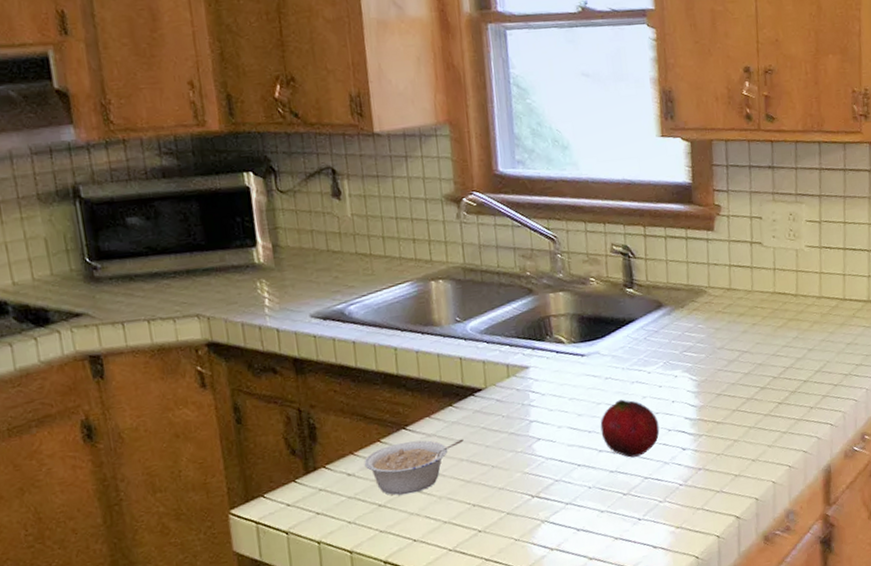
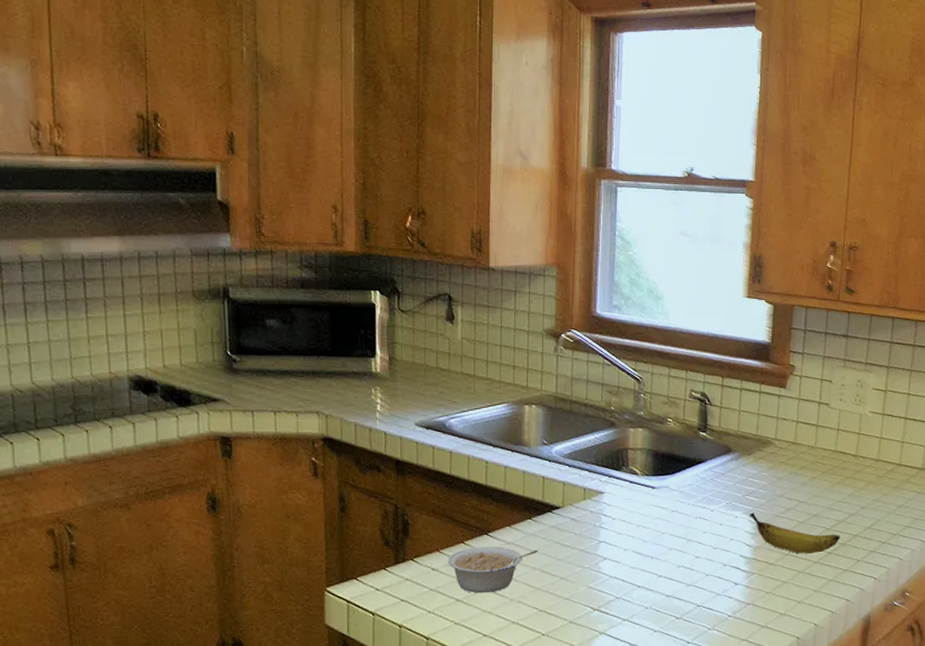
fruit: present [600,399,660,458] -> none [662,532,716,586]
banana: none [689,369,790,408] -> present [749,512,841,554]

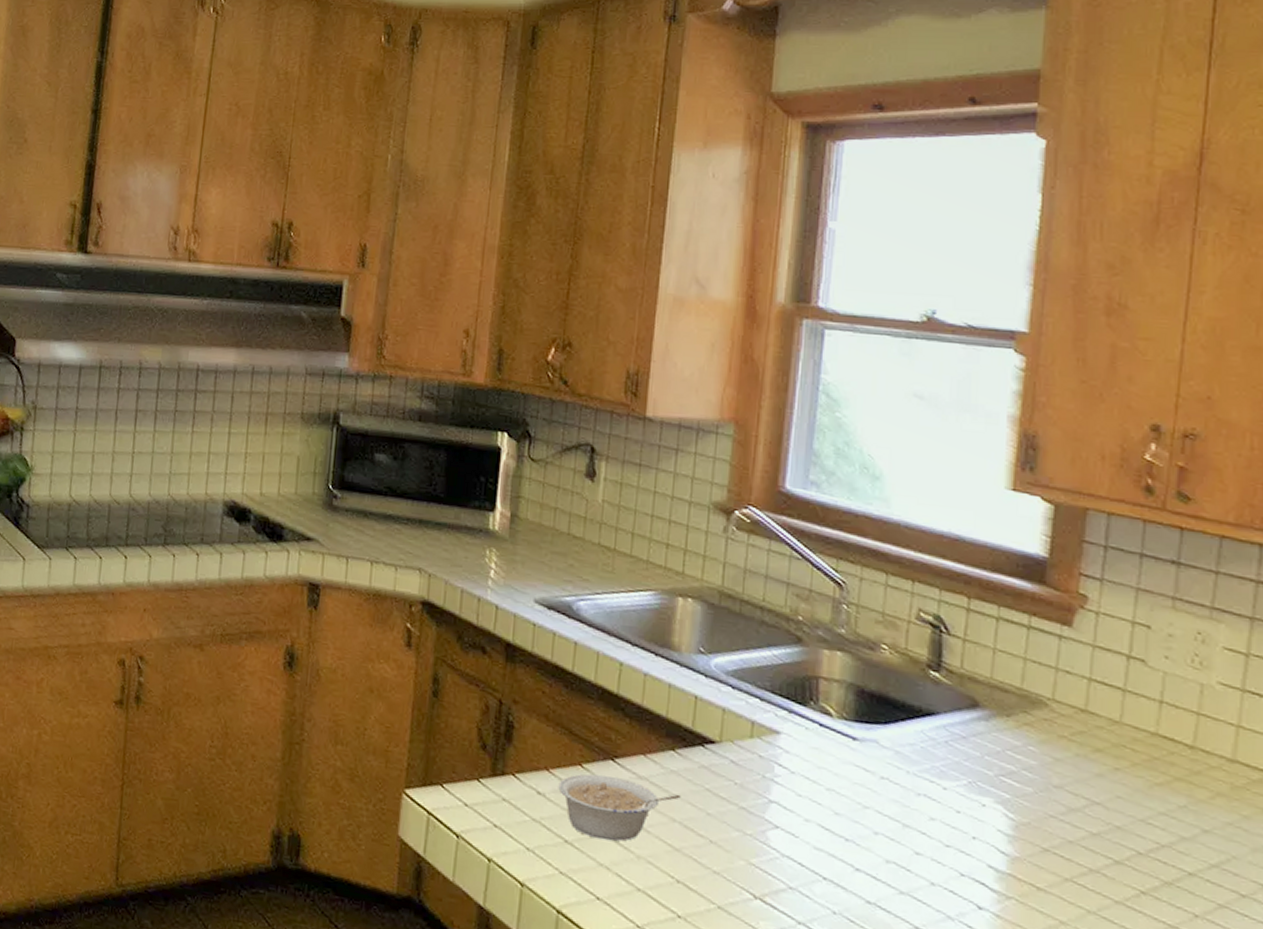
banana: present [749,512,841,554] -> none [1005,803,1164,889]

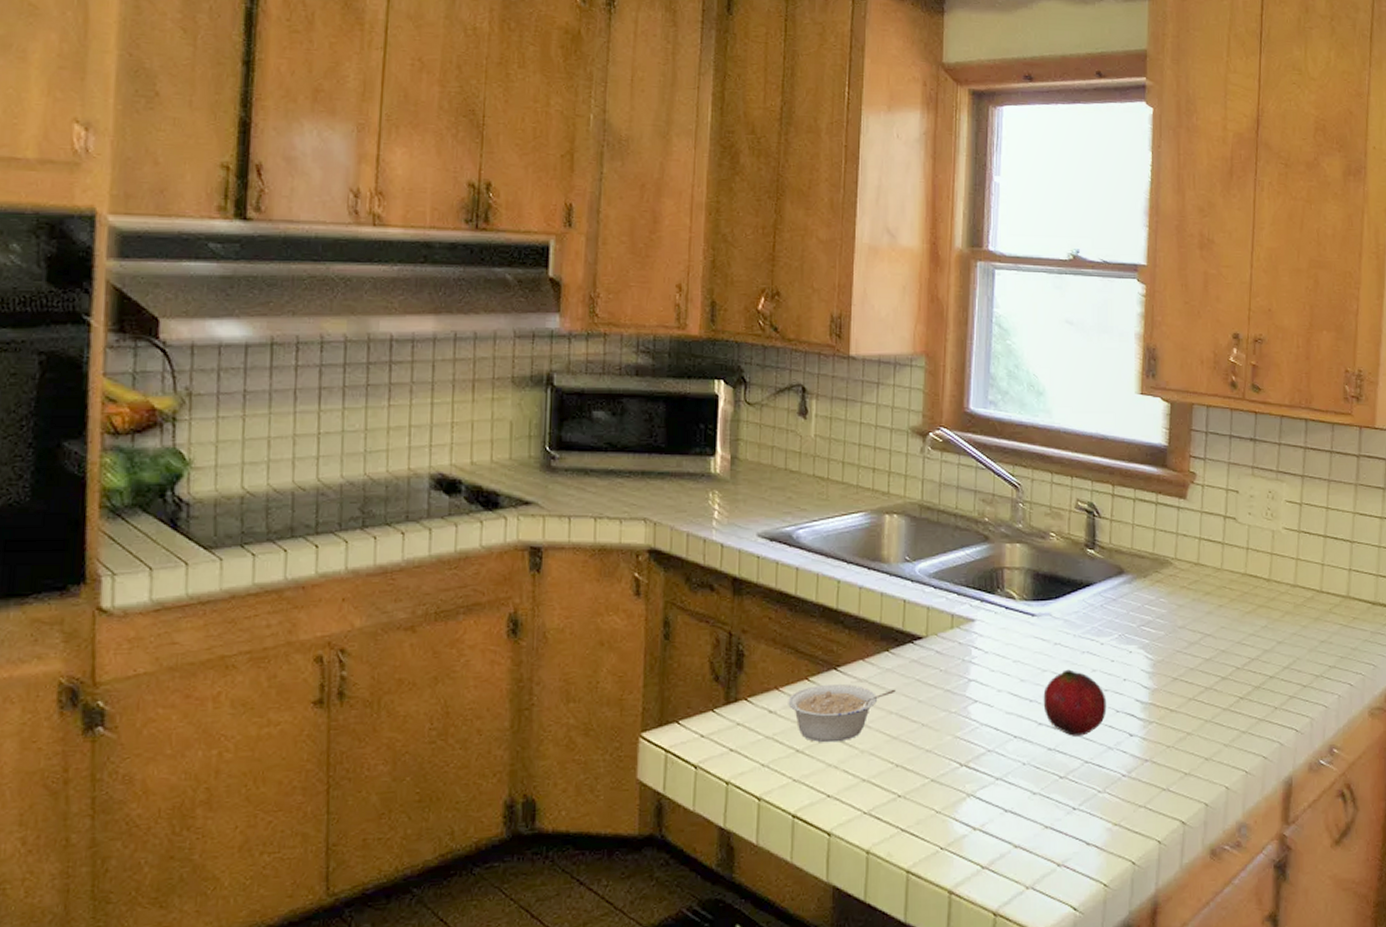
fruit: none [862,811,948,896] -> present [1043,669,1107,736]

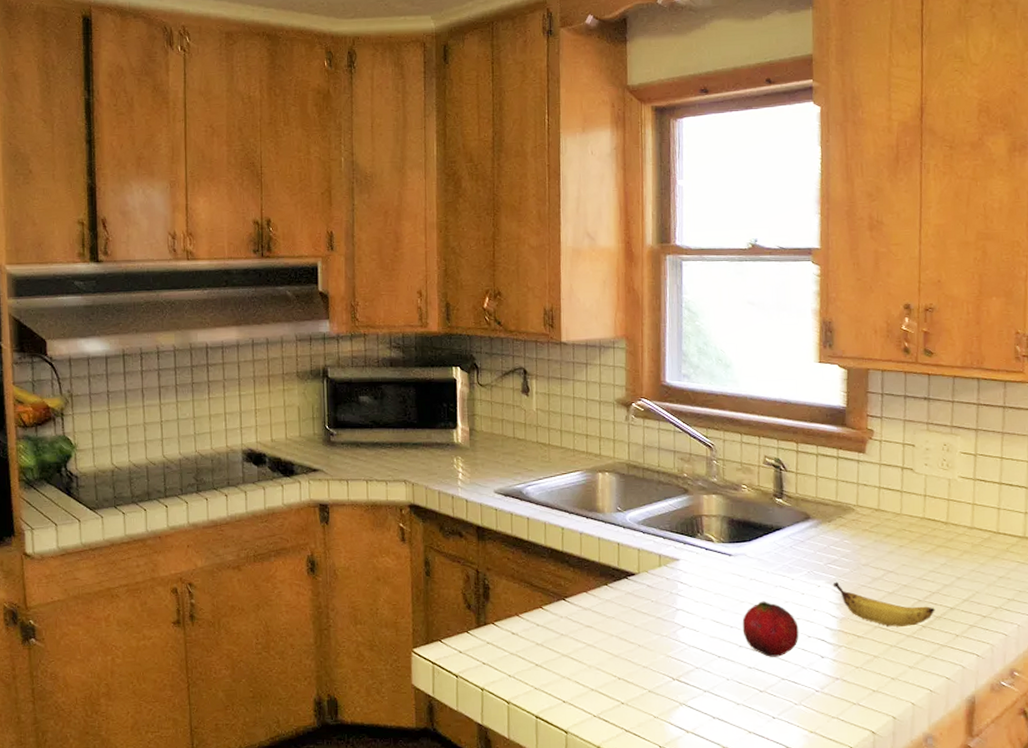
legume: present [788,683,896,743] -> none [527,611,615,659]
banana: none [1145,646,1254,699] -> present [832,581,935,627]

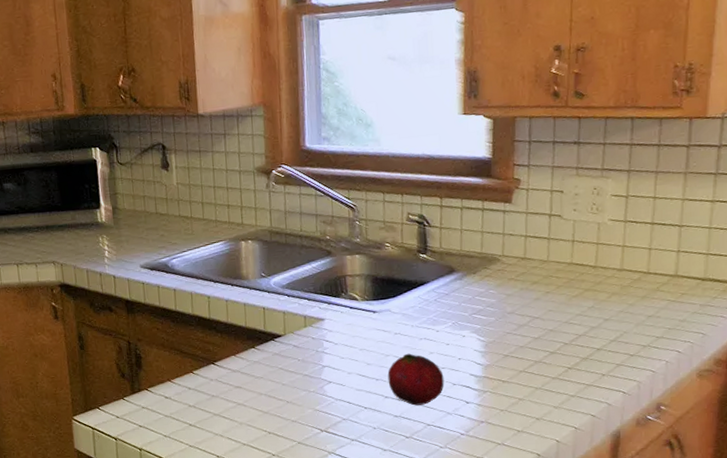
banana: present [832,581,935,627] -> none [477,330,582,370]

